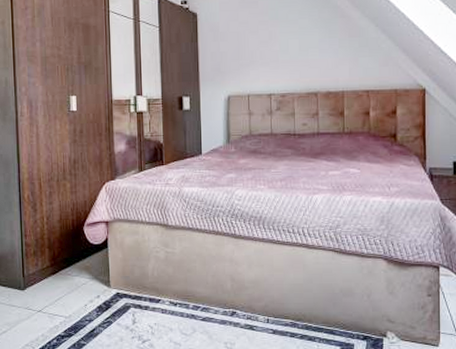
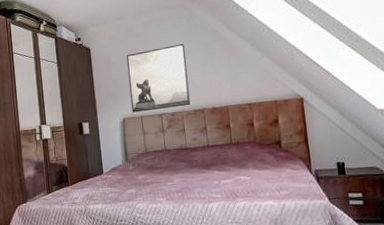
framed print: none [237,17,303,90] -> present [126,43,190,113]

